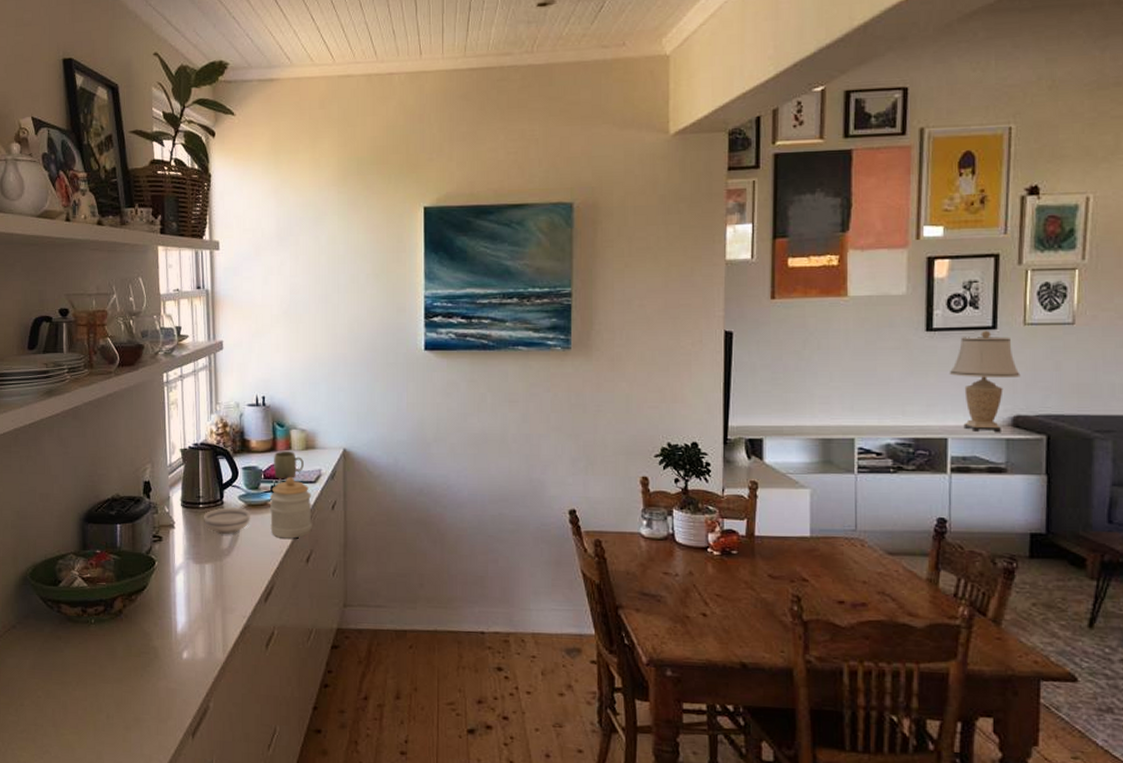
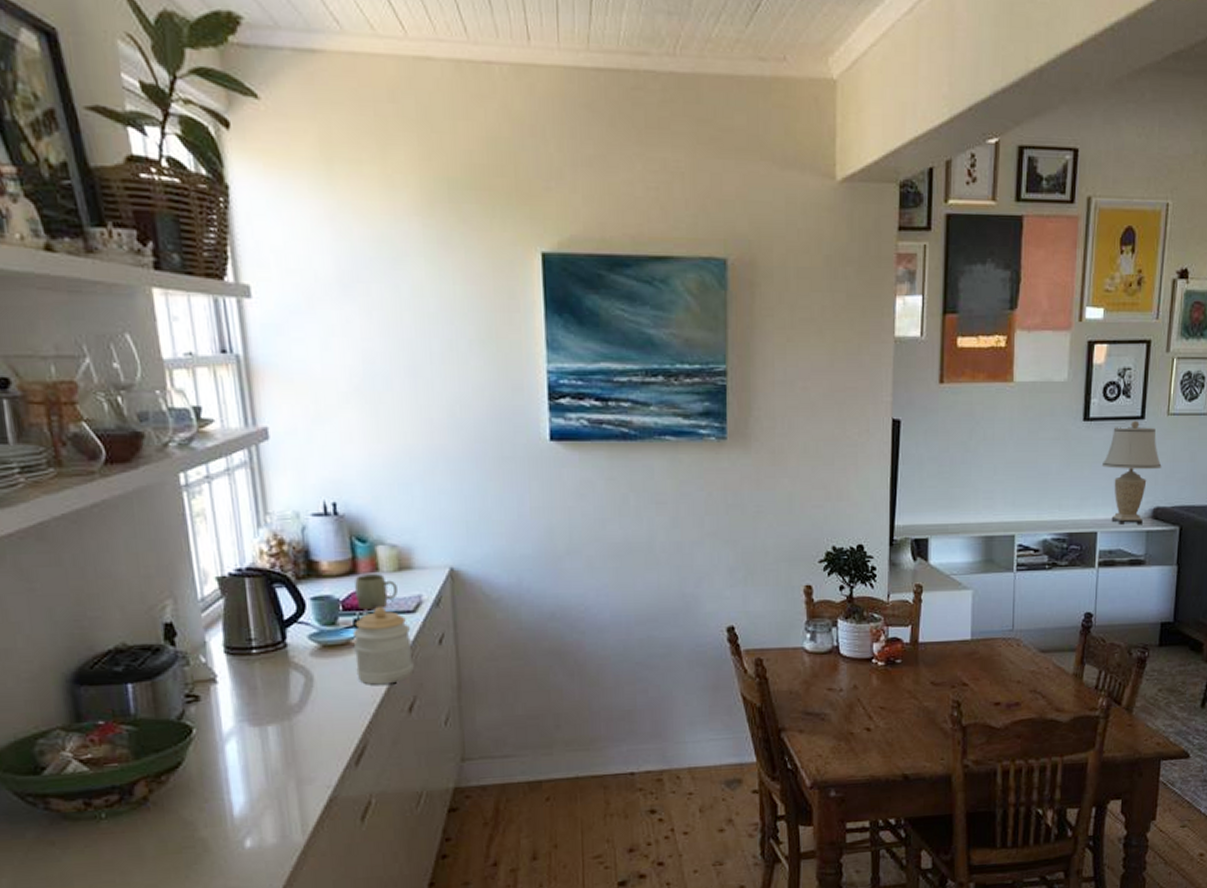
bowl: present [204,507,251,534] -> none [259,650,329,686]

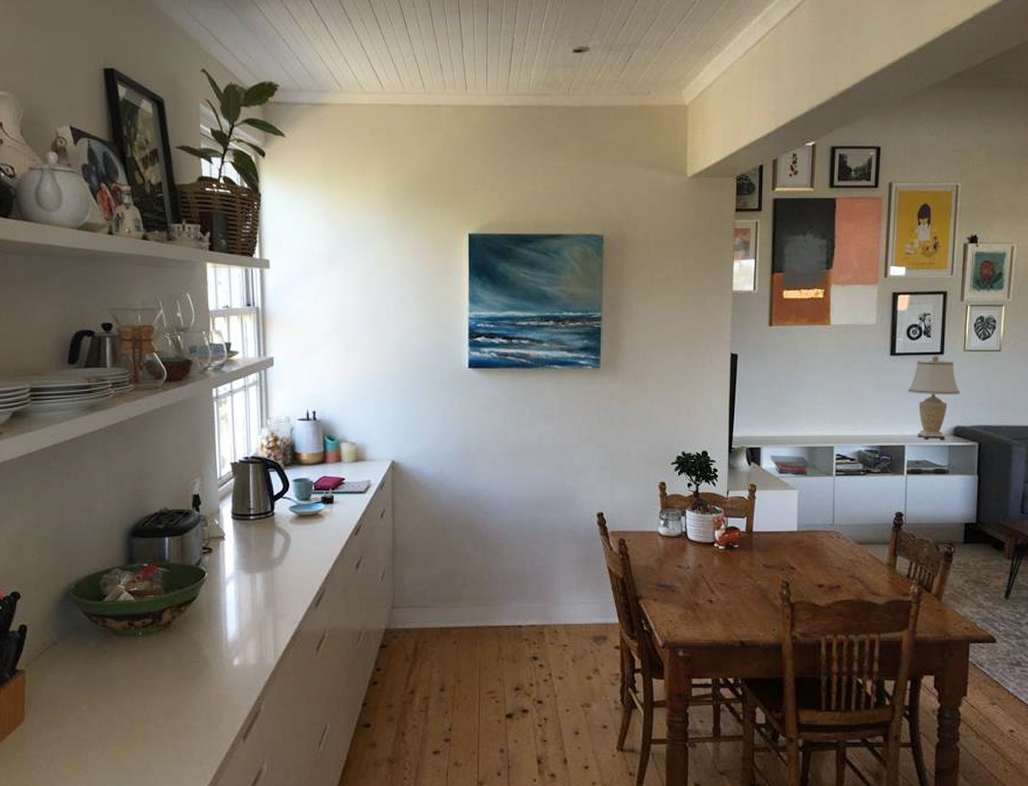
jar: present [352,607,414,685] -> none [320,488,362,546]
mug: present [354,574,398,609] -> none [323,464,354,489]
books: none [938,547,987,572] -> present [769,455,810,476]

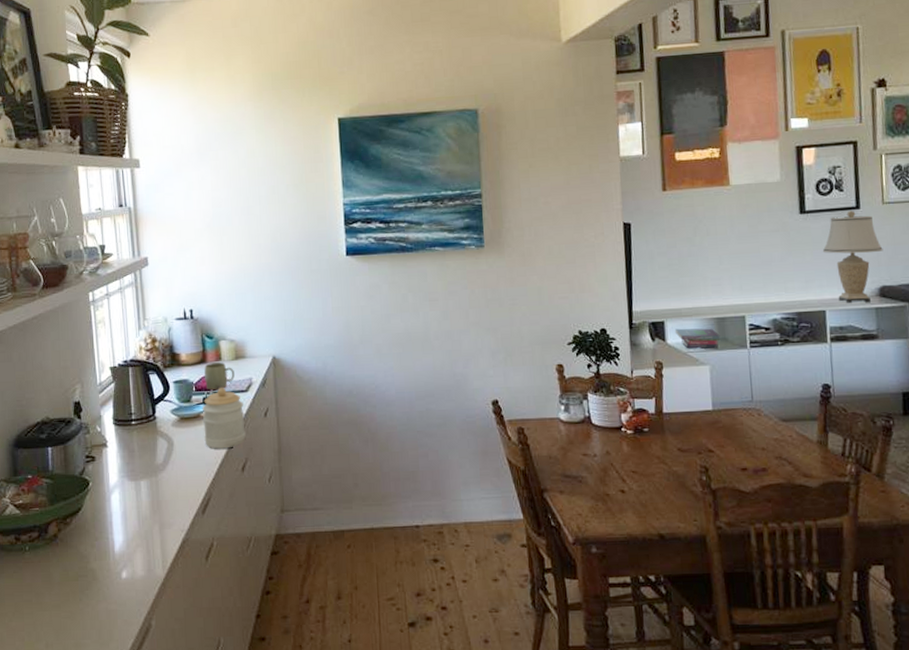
jar: none [320,488,362,546] -> present [202,388,246,449]
mug: none [323,464,354,489] -> present [204,362,235,390]

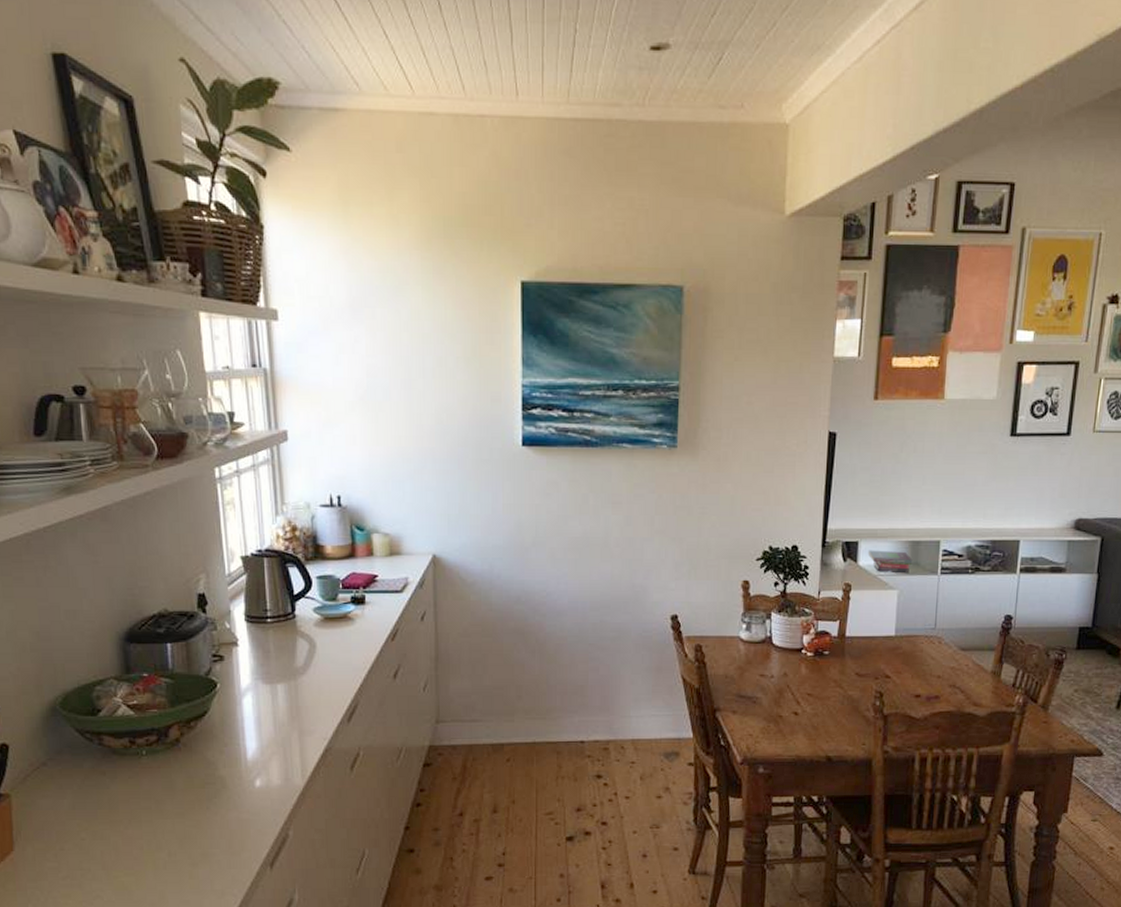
jar: present [202,388,246,449] -> none [349,587,399,653]
mug: present [204,362,235,390] -> none [352,558,388,588]
table lamp: present [822,210,883,303] -> none [1026,436,1086,535]

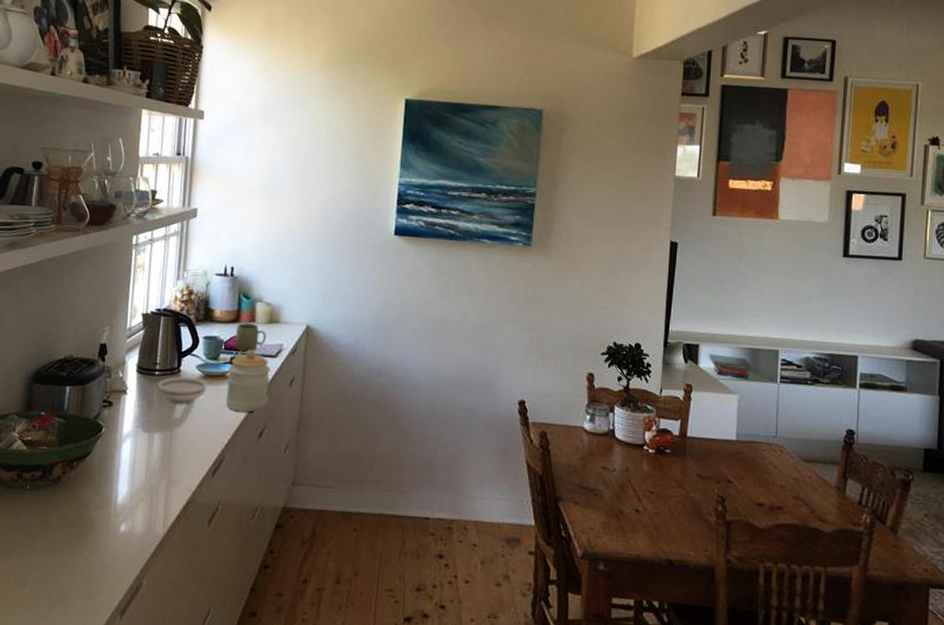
bowl: none [273,621,329,651] -> present [158,376,208,404]
jar: none [349,587,399,653] -> present [225,350,271,413]
mug: none [352,558,388,588] -> present [235,323,266,351]

